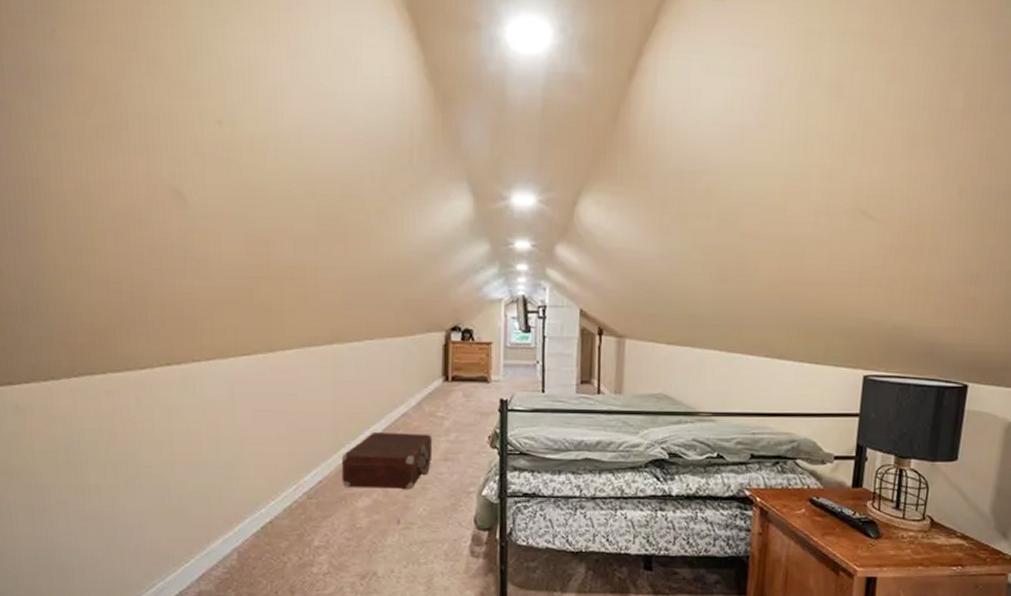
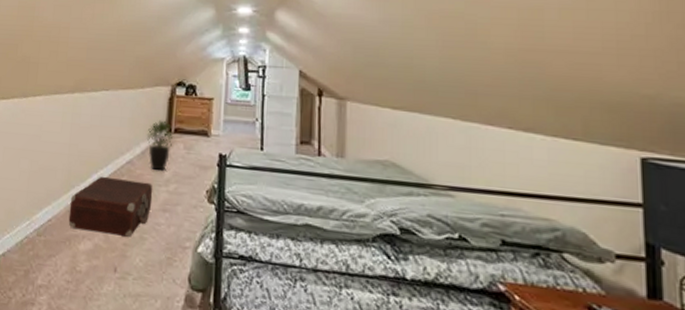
potted plant: none [421,367,451,422] -> present [146,119,174,172]

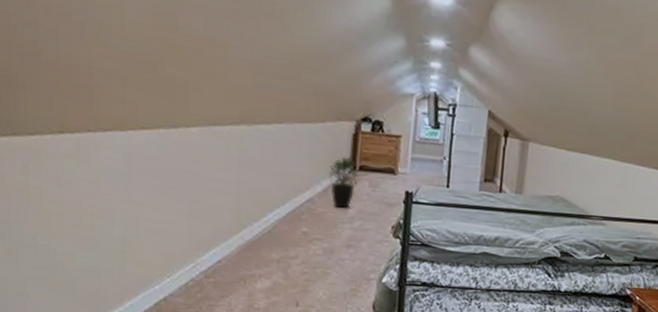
suitcase: present [68,176,153,237] -> none [241,215,337,273]

